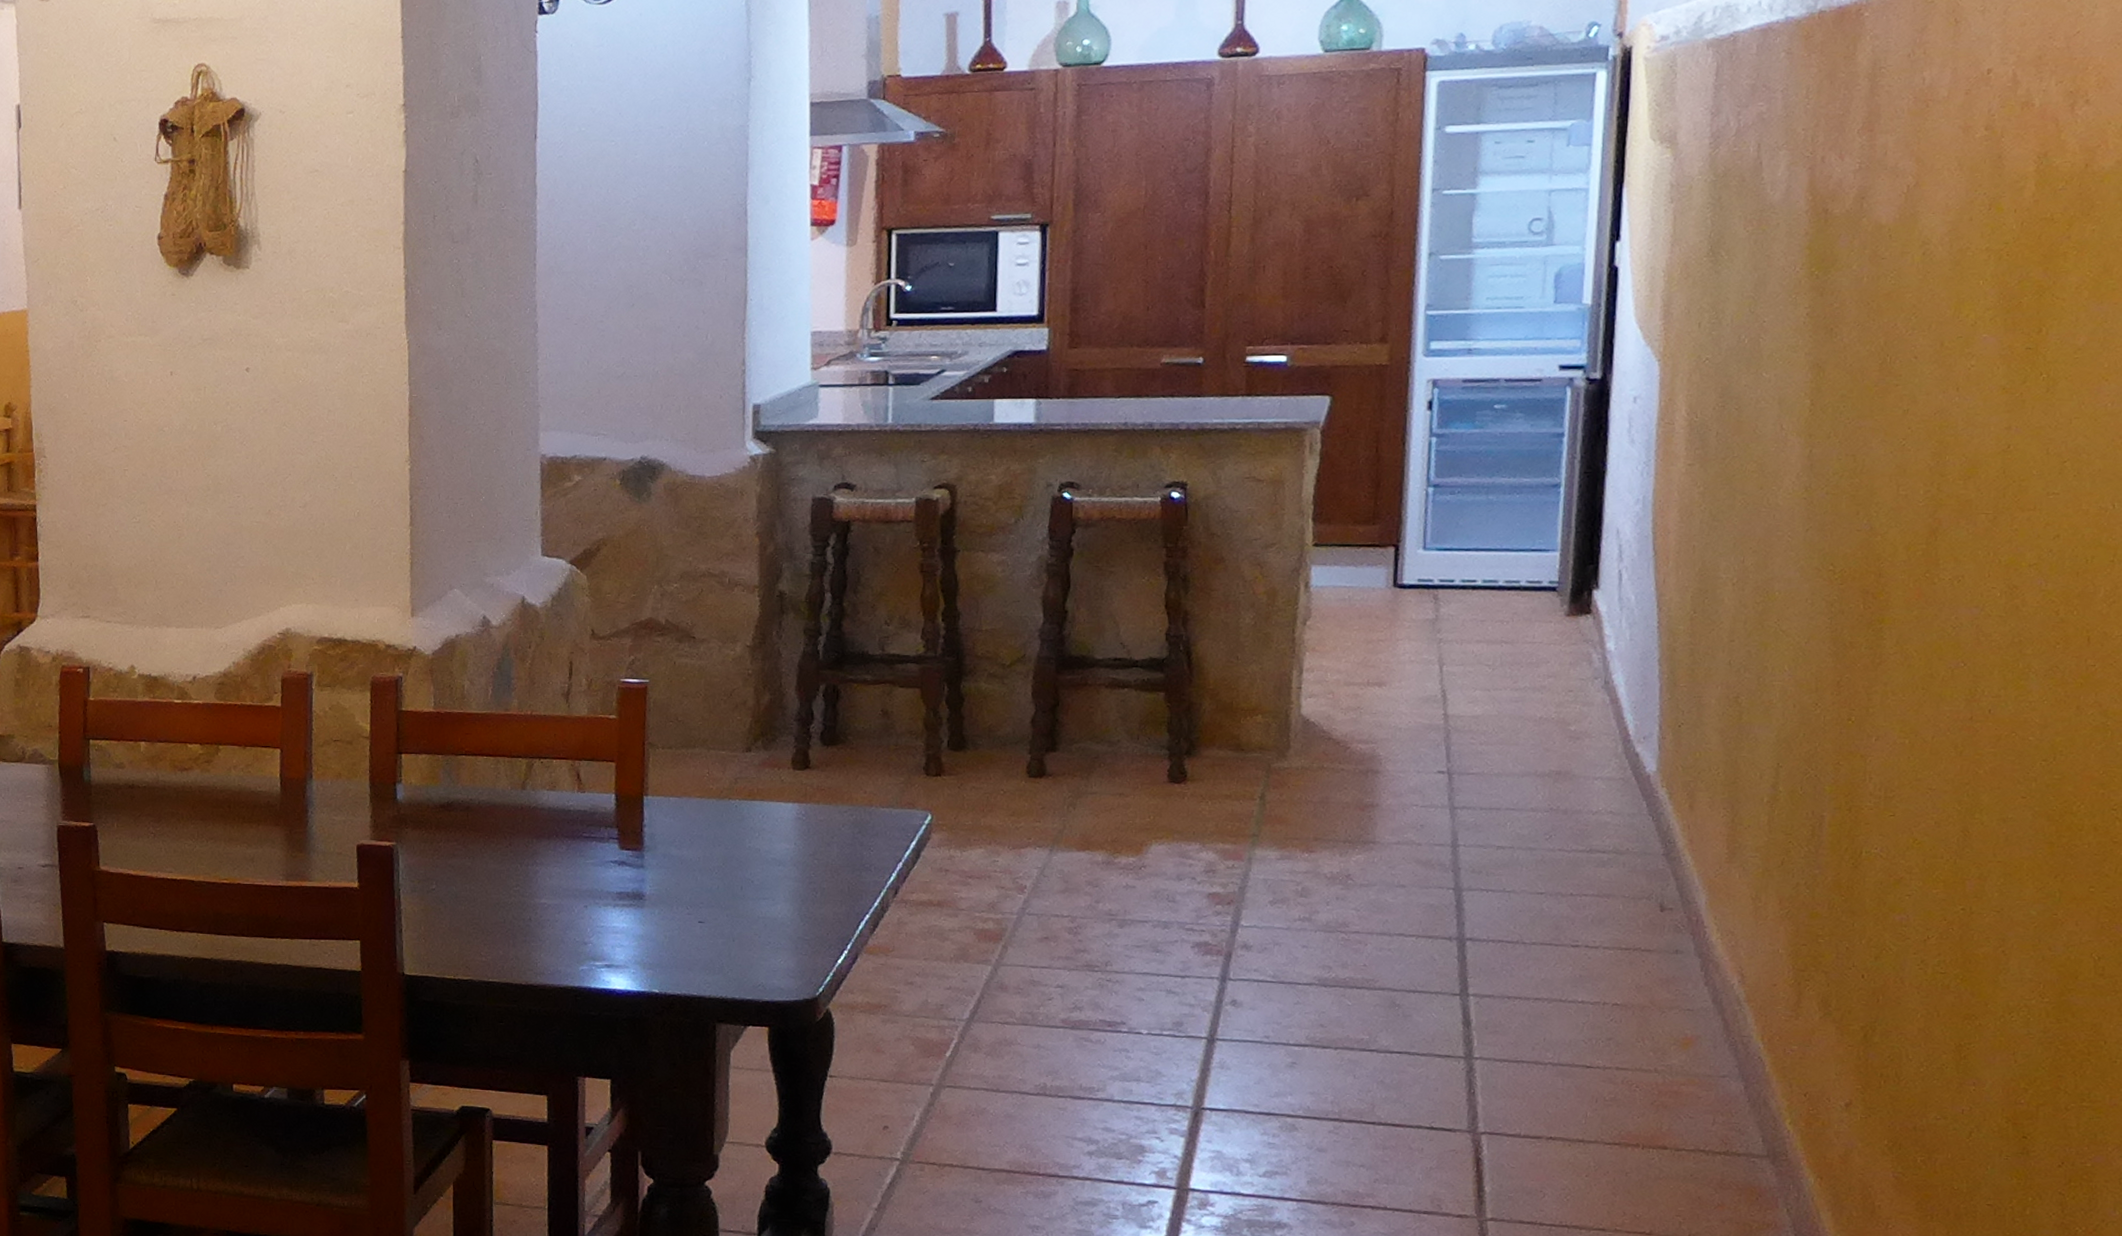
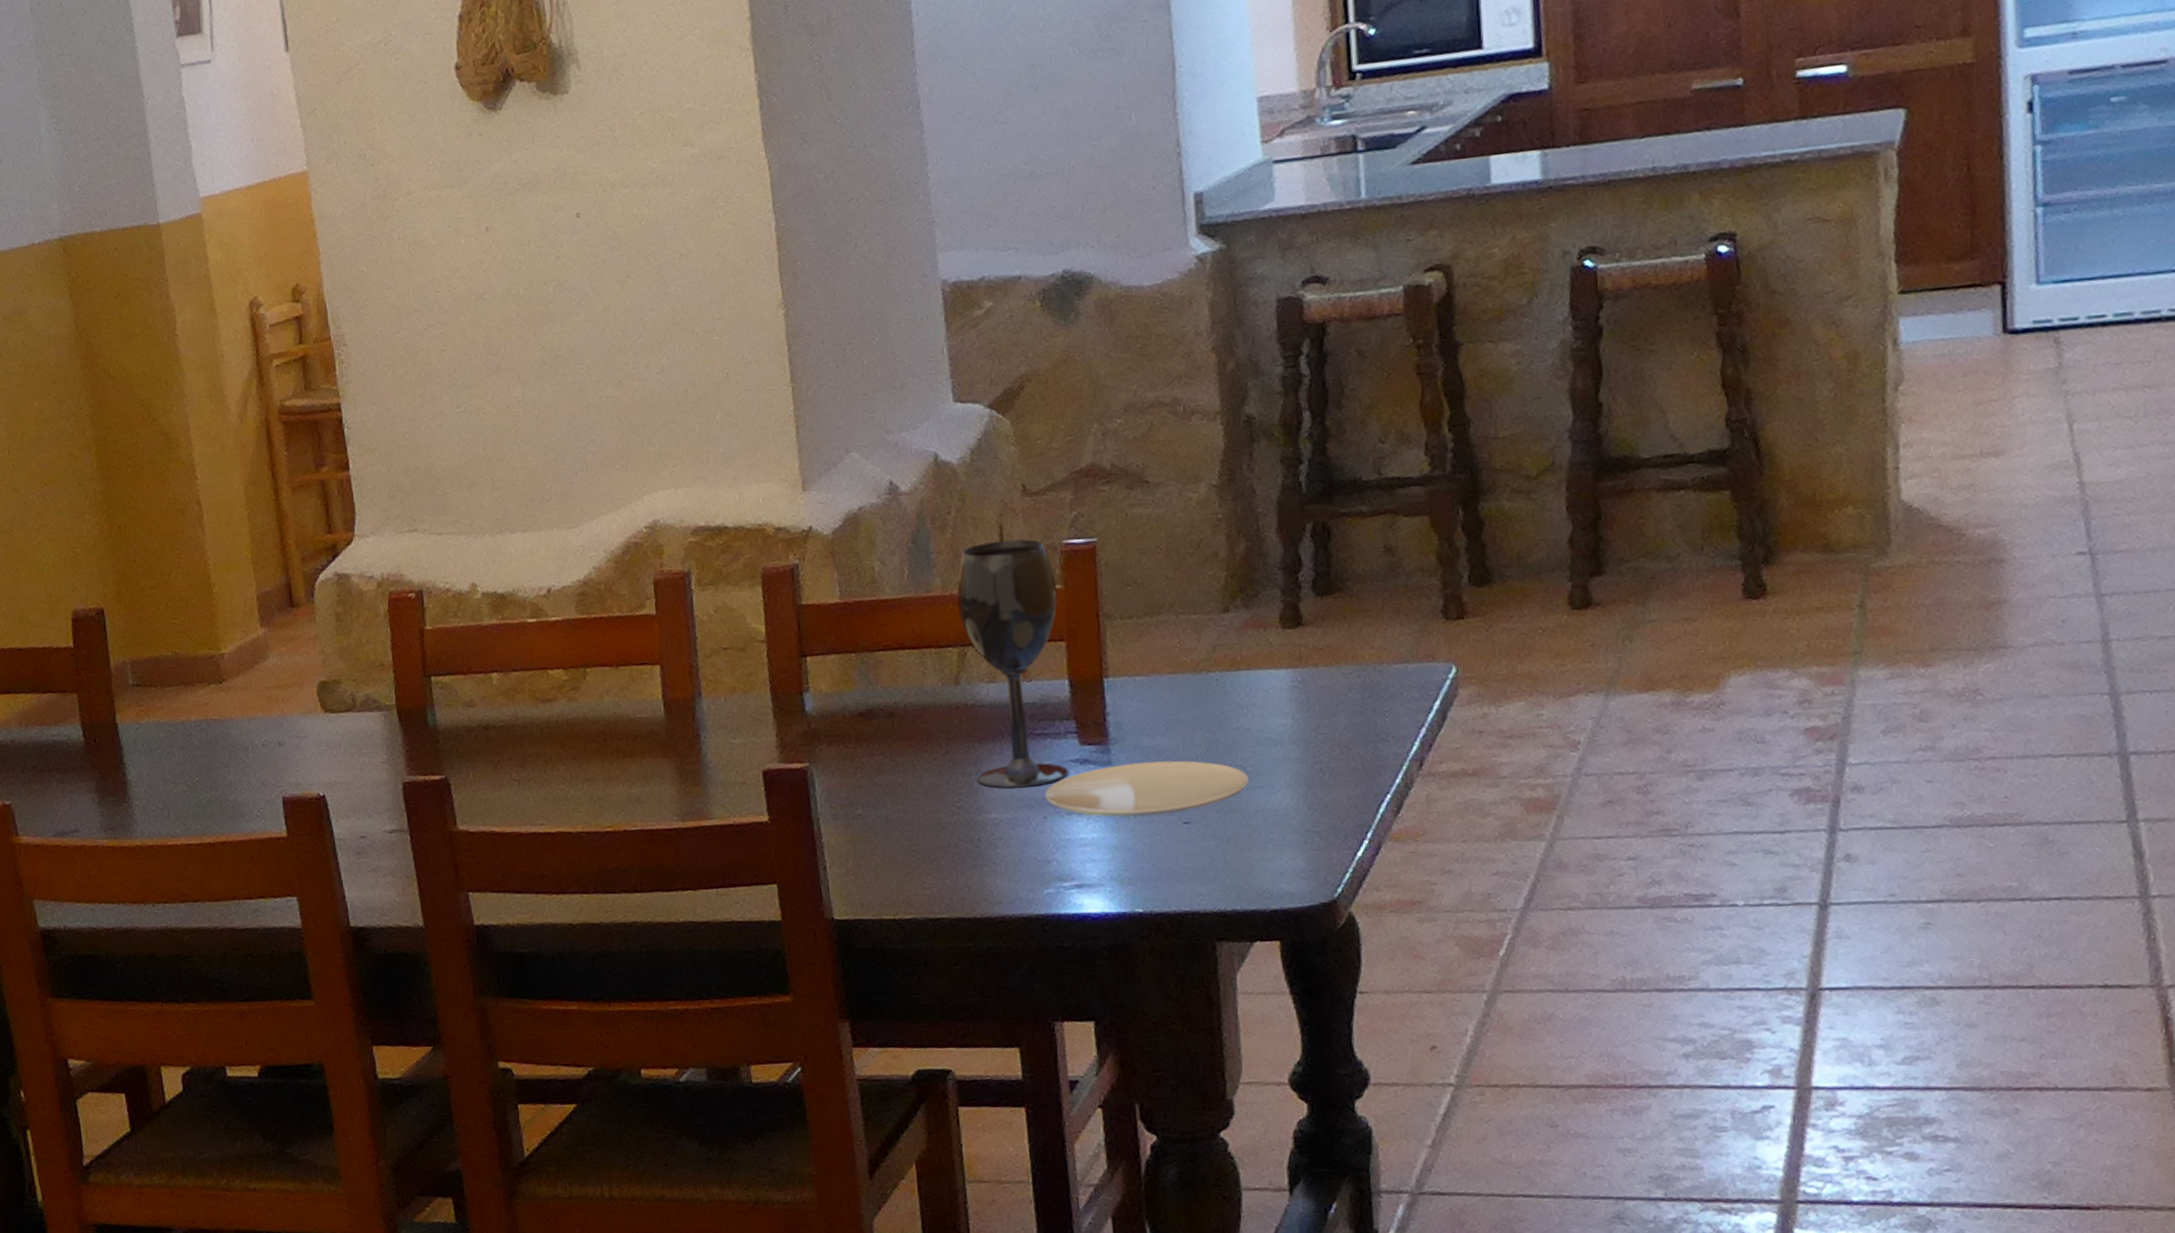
wine glass: none [529,674,613,880] -> present [956,539,1069,789]
plate: none [587,869,755,914] -> present [1045,760,1249,817]

